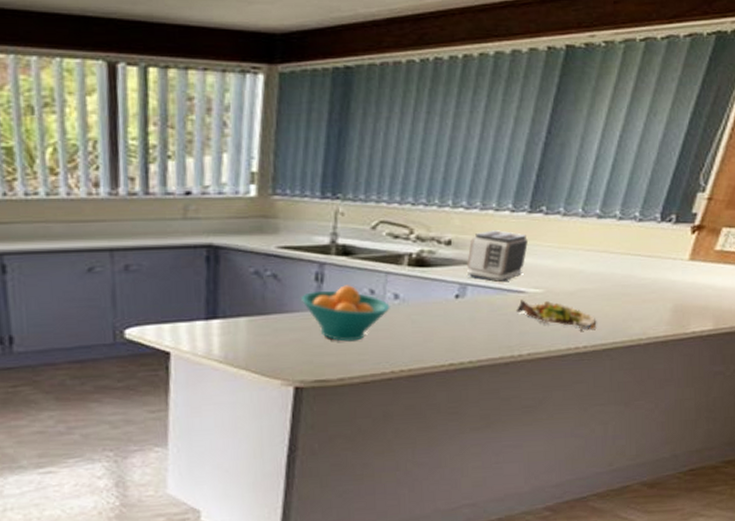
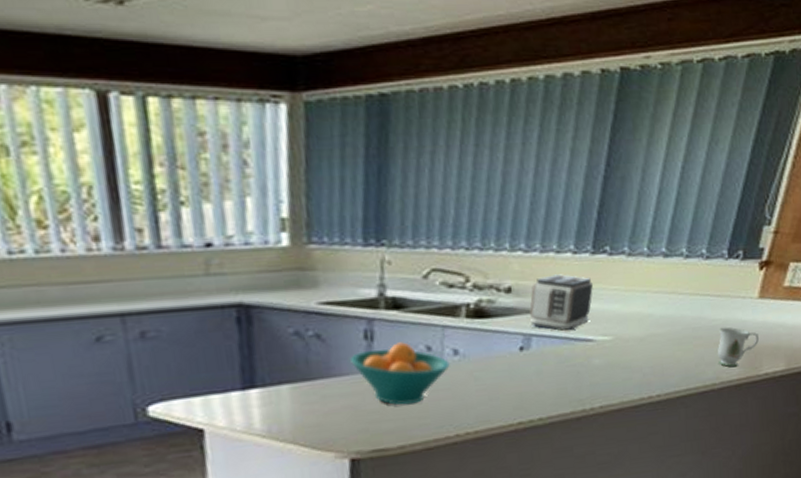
salad plate: present [516,300,596,331] -> none [584,349,668,379]
mug: none [645,286,687,324] -> present [717,327,759,368]

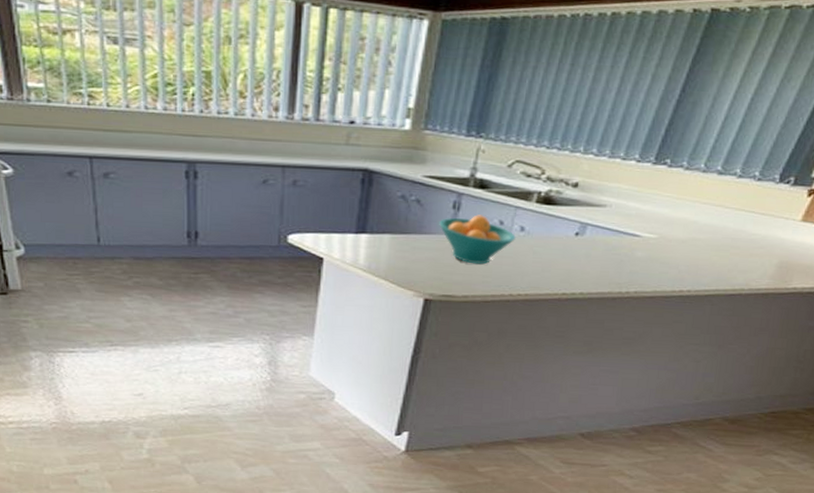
toaster: present [529,274,593,331] -> none [589,177,649,225]
mug: present [717,327,759,368] -> none [750,241,794,278]

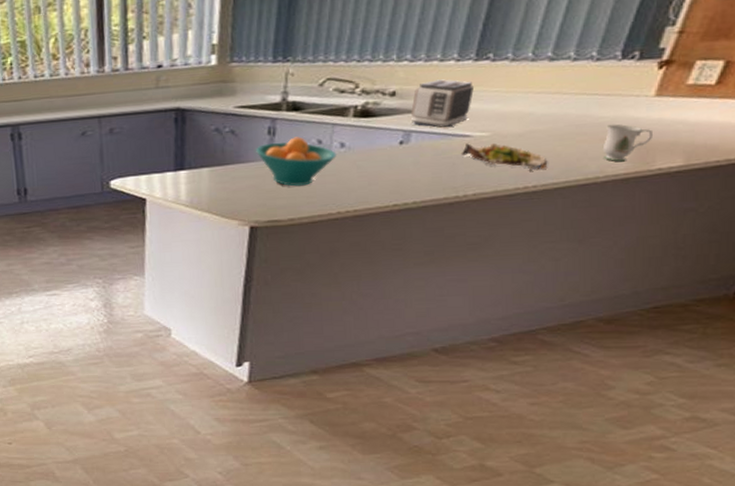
toaster: none [589,177,649,225] -> present [411,79,474,128]
salad plate: none [629,243,702,277] -> present [461,143,546,171]
mug: none [750,241,794,278] -> present [602,124,652,162]

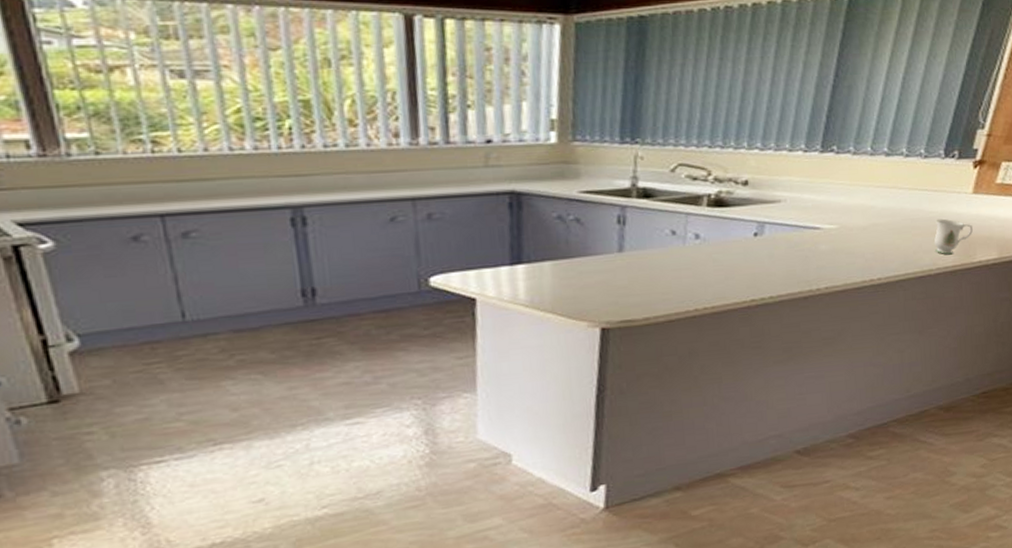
fruit bowl: present [255,136,337,187] -> none [603,226,692,282]
toaster: present [411,79,474,128] -> none [764,170,821,219]
salad plate: present [461,143,546,171] -> none [812,236,888,264]

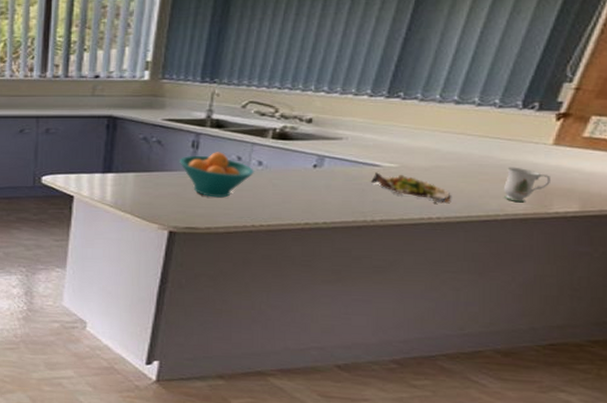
fruit bowl: none [603,226,692,282] -> present [178,152,254,198]
salad plate: none [812,236,888,264] -> present [370,172,450,204]

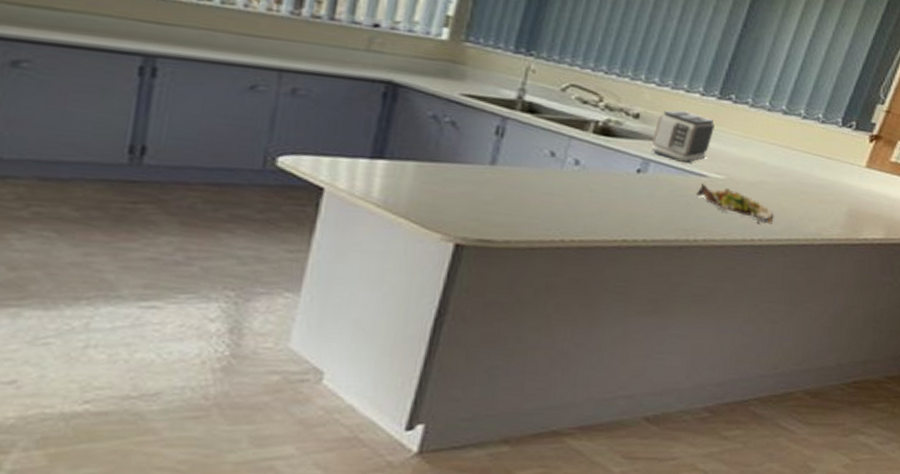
fruit bowl: present [178,152,254,198] -> none [476,143,569,203]
toaster: none [326,112,384,155] -> present [652,110,715,163]
mug: present [503,167,550,203] -> none [821,187,862,227]

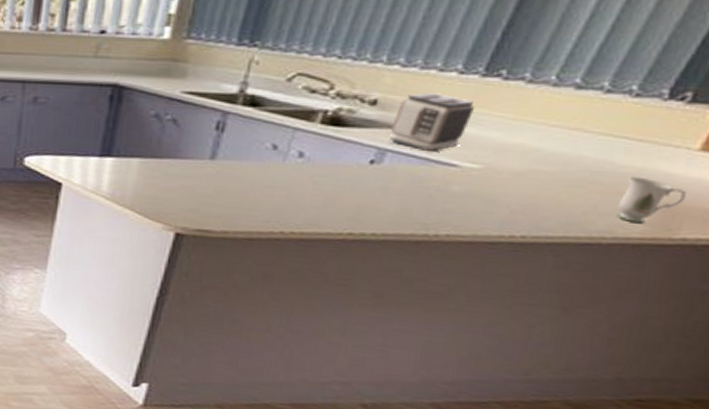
salad plate: present [695,183,773,224] -> none [441,174,545,219]
mug: none [821,187,862,227] -> present [617,176,686,224]

